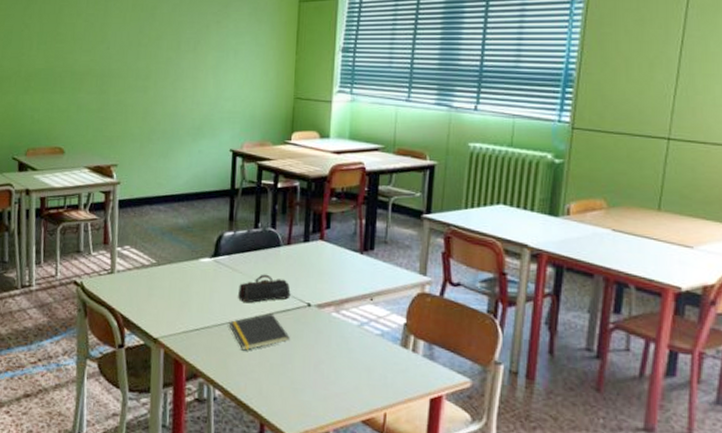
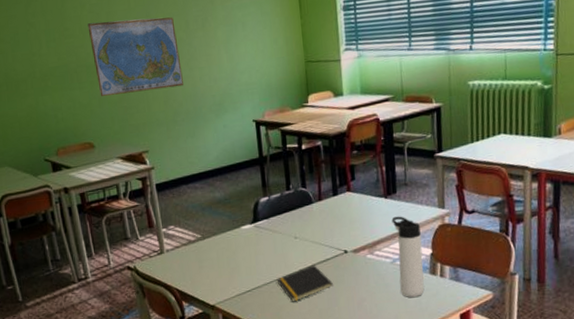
world map: none [79,31,166,105] -> present [87,17,183,96]
pencil case: present [238,274,291,304] -> none [280,230,328,260]
thermos bottle: none [365,275,396,371] -> present [391,216,425,298]

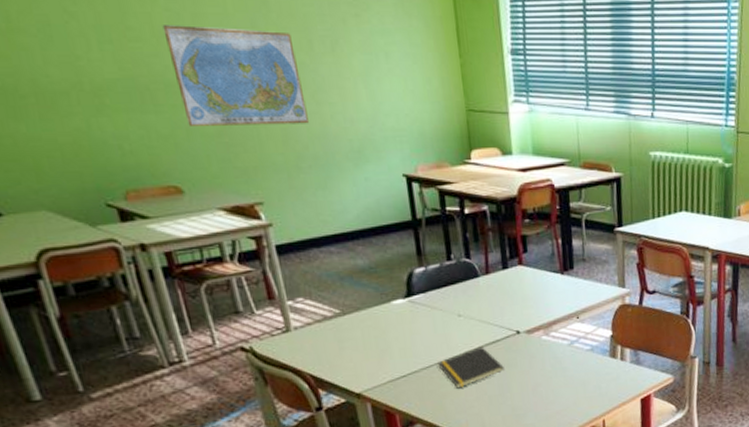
thermos bottle: present [391,216,425,298] -> none [568,294,604,383]

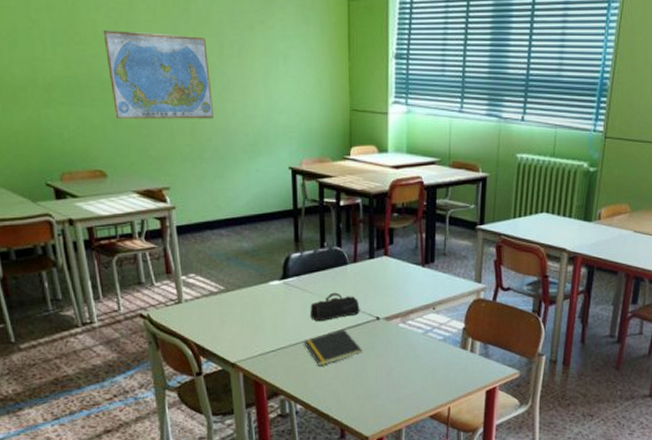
pencil case: none [441,307,498,341] -> present [310,292,360,322]

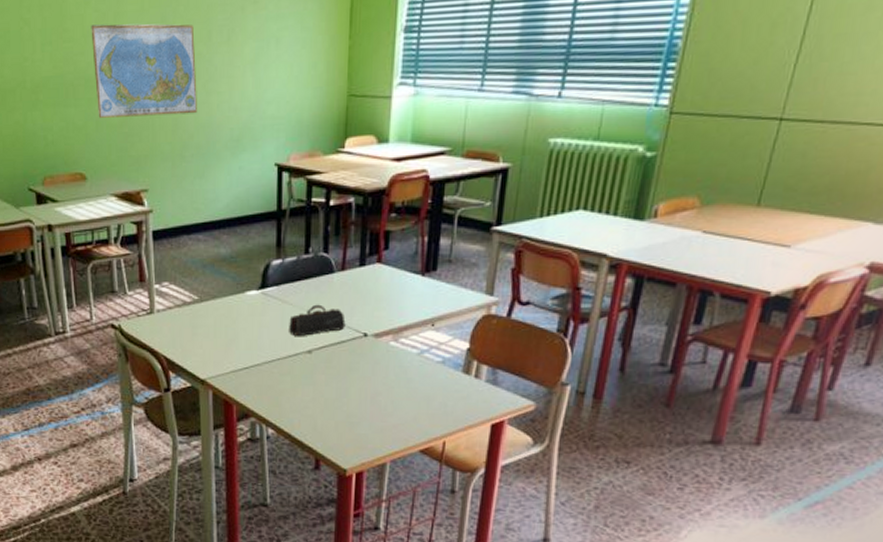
notepad: present [303,329,362,366] -> none [280,346,345,387]

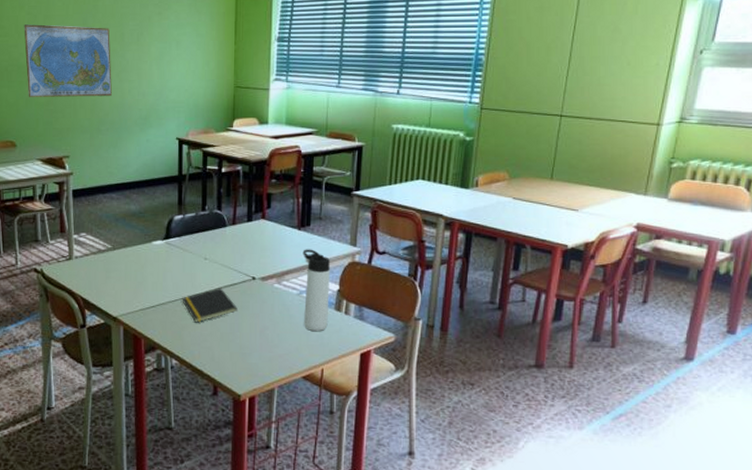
notepad: none [280,346,345,387] -> present [182,288,238,323]
pencil case: present [289,304,346,337] -> none [189,252,237,280]
thermos bottle: none [424,299,459,399] -> present [302,249,330,332]

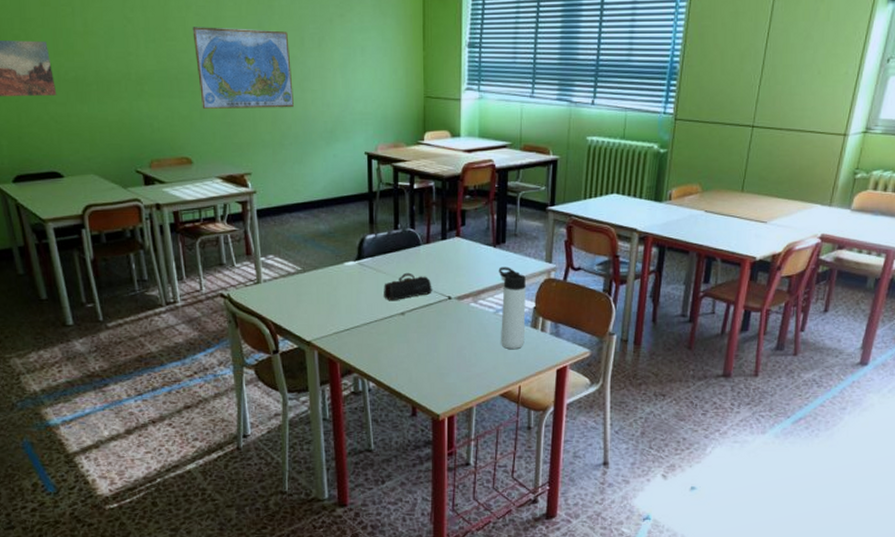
notepad: present [182,288,238,323] -> none [377,309,434,345]
pencil case: none [189,252,237,280] -> present [384,272,432,301]

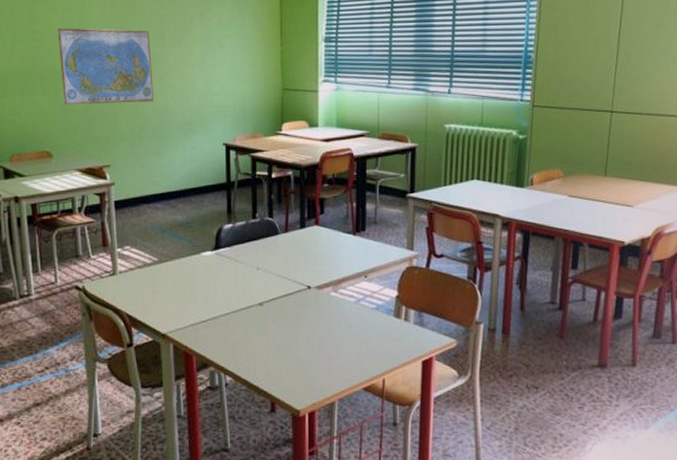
pencil case: present [384,272,432,301] -> none [241,262,291,292]
thermos bottle: present [498,267,526,350] -> none [359,255,388,341]

